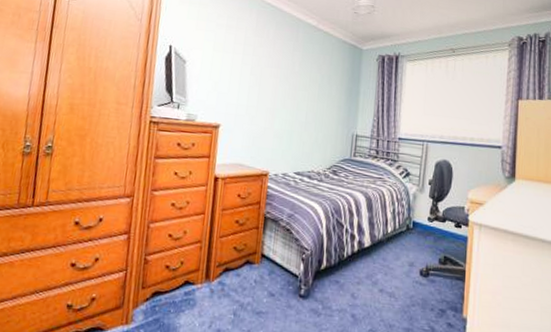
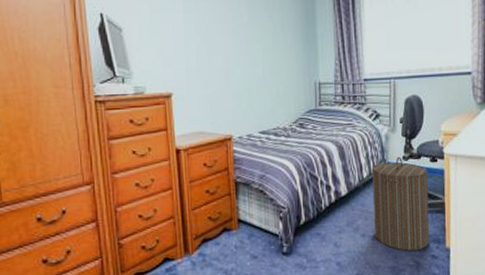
laundry hamper: none [393,216,451,316] -> present [371,156,429,251]

